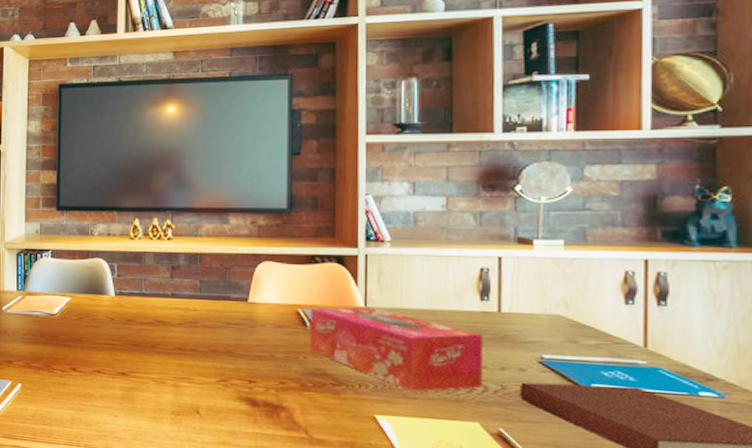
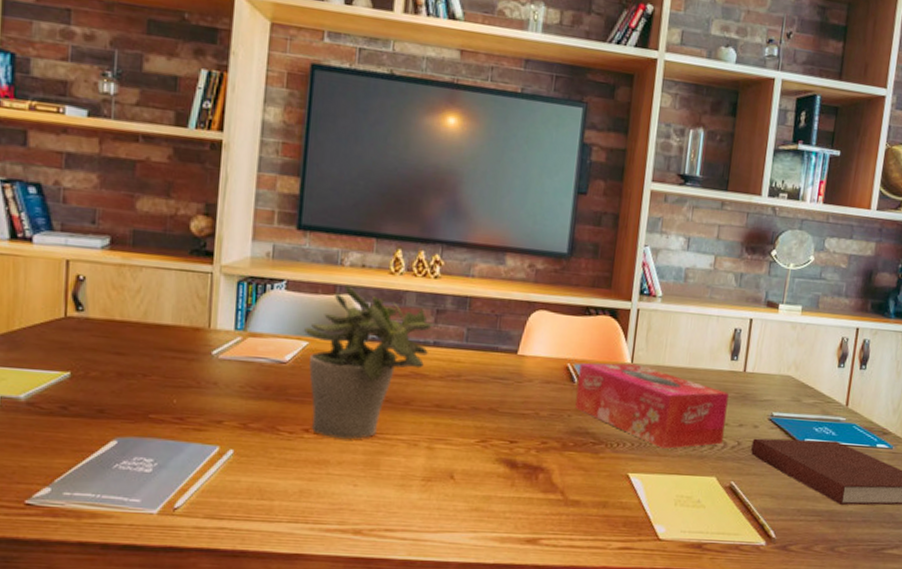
potted plant: none [67,251,169,377] -> present [304,286,432,439]

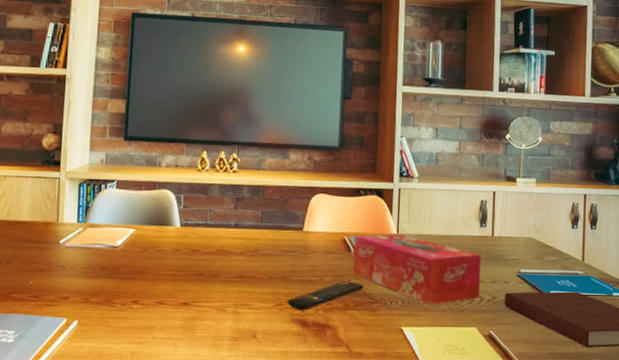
potted plant: present [304,286,432,439] -> none [132,182,233,307]
remote control: none [493,416,587,450] -> present [287,281,364,311]

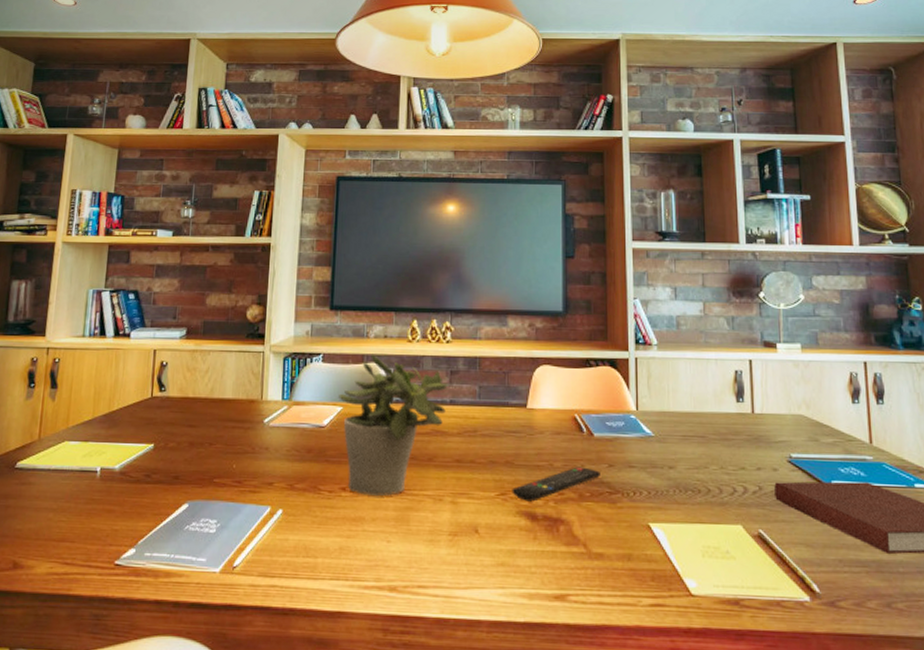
potted plant: none [132,182,233,307] -> present [339,355,448,496]
tissue box: present [353,233,481,305] -> none [587,410,742,496]

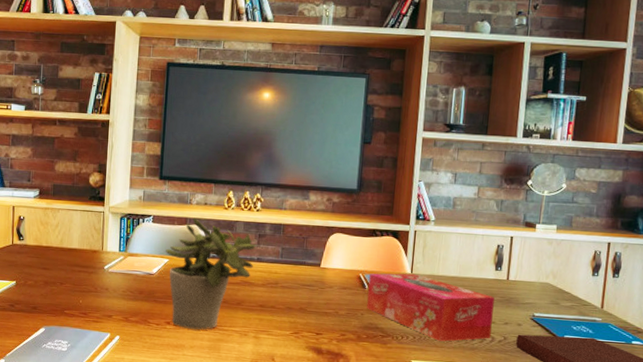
remote control: present [512,466,600,502] -> none [303,315,376,340]
tissue box: none [587,410,742,496] -> present [367,273,495,342]

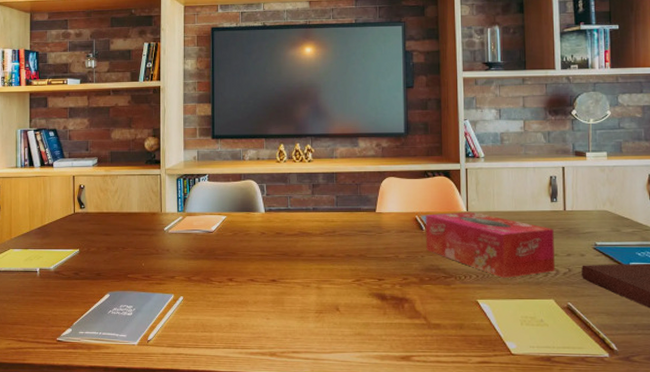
potted plant: present [166,218,256,330] -> none [223,174,311,284]

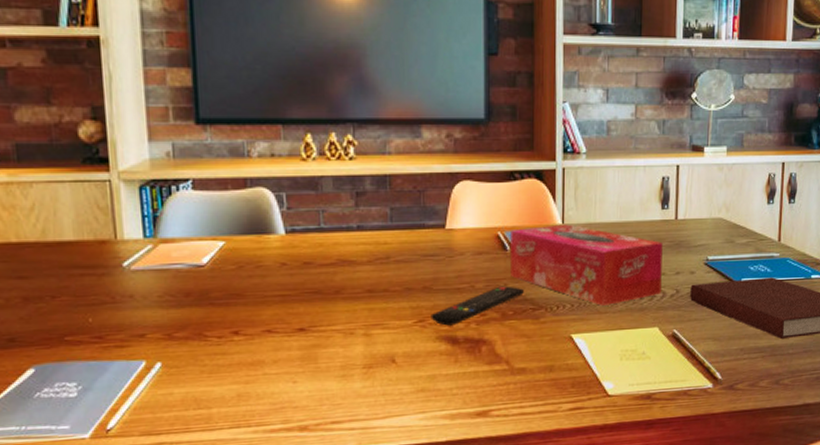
remote control: none [365,257,437,286] -> present [431,286,524,326]

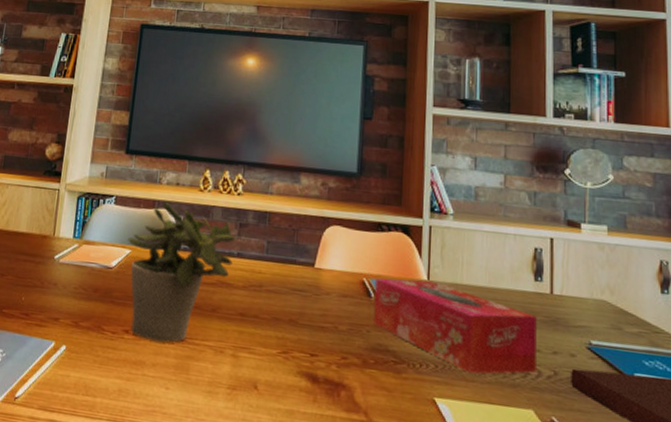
potted plant: none [219,178,353,337] -> present [128,201,236,343]
remote control: present [431,286,524,326] -> none [294,331,386,363]

